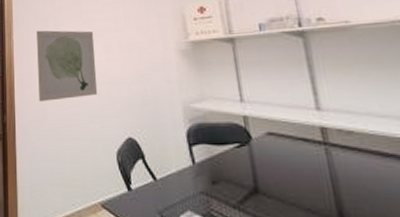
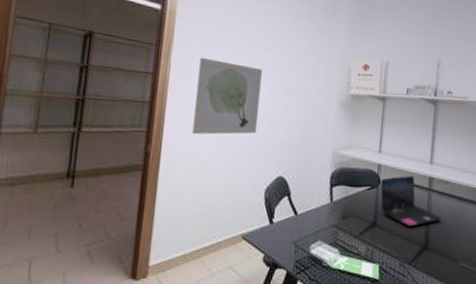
laptop: none [252,128,358,193] -> present [380,176,442,226]

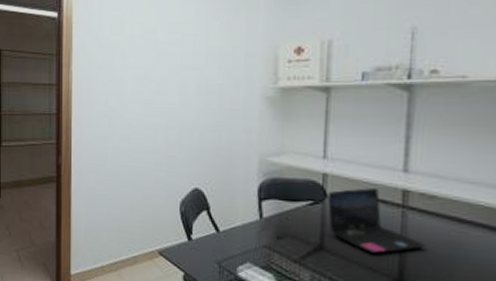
wall art: present [192,57,263,135] -> none [99,62,168,145]

